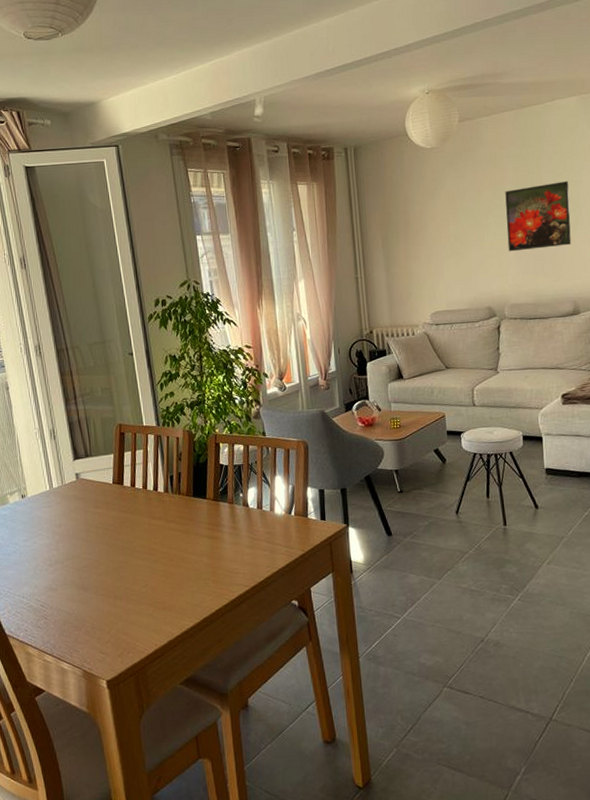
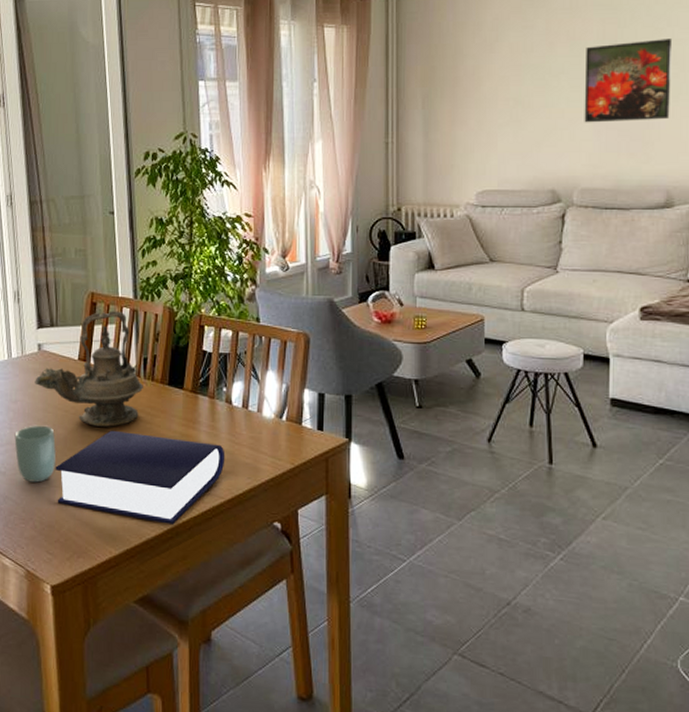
cup: none [62,543,101,594] -> present [14,425,56,483]
teapot: none [75,438,172,539] -> present [35,311,143,427]
book: none [101,540,247,615] -> present [55,430,225,525]

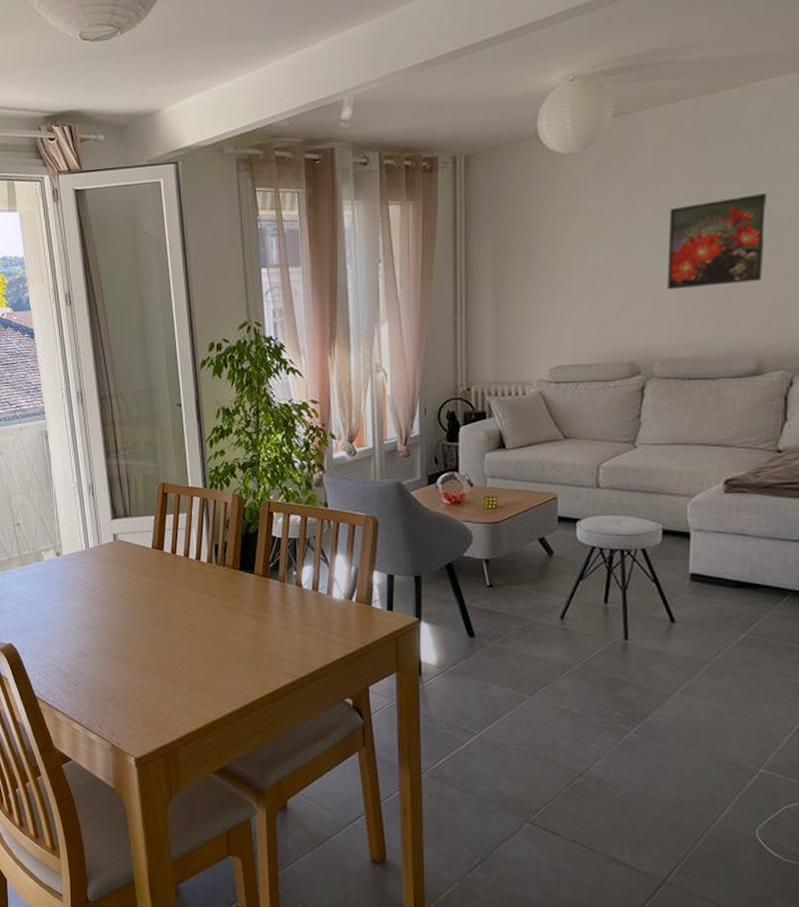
cup: present [14,425,56,483] -> none [95,610,134,664]
teapot: present [35,311,143,427] -> none [112,500,215,611]
book: present [55,430,225,525] -> none [134,614,297,702]

